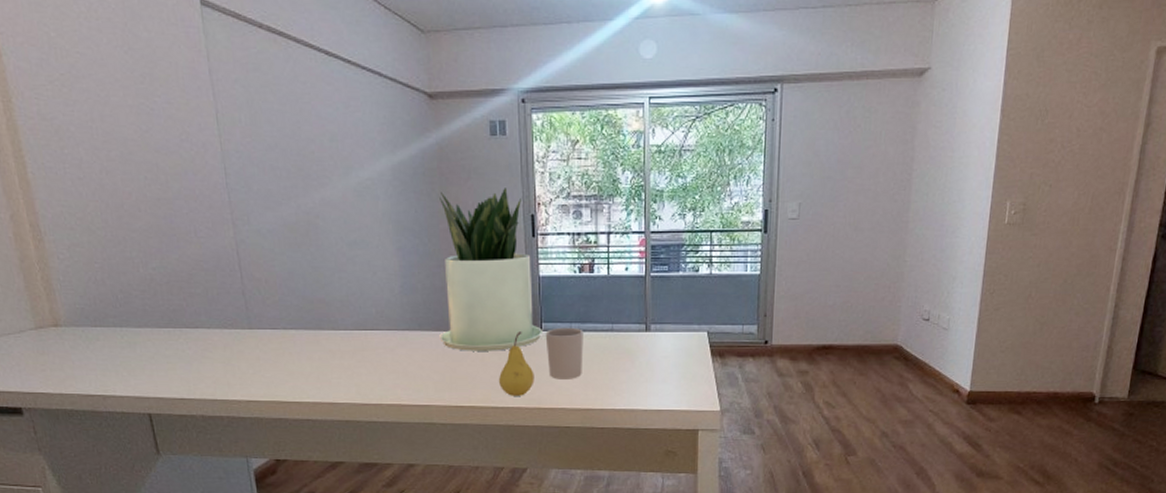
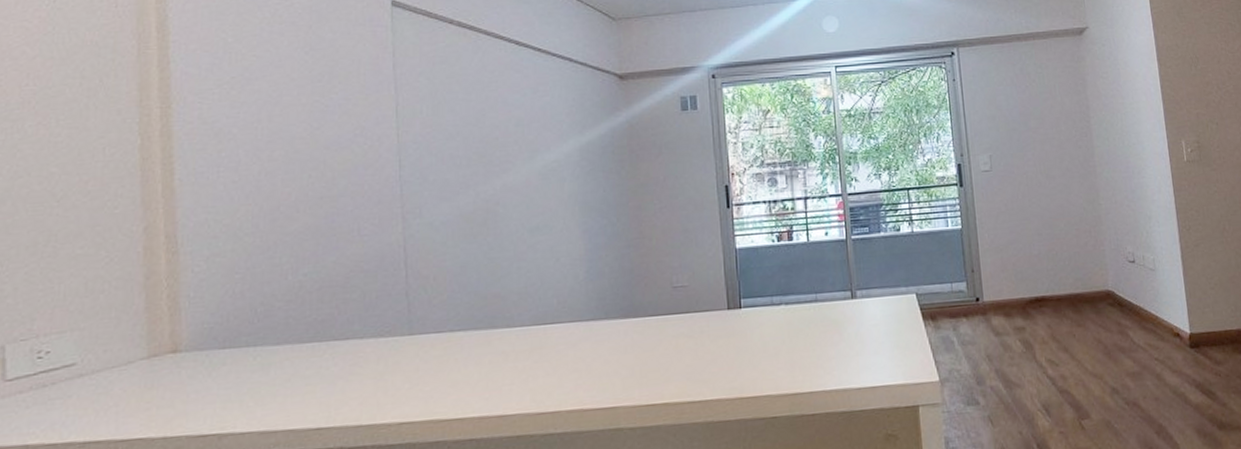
planter: present [439,188,542,351] -> none [628,160,742,339]
fruit: present [498,331,535,396] -> none [694,311,735,387]
mug: present [545,327,583,379] -> none [744,301,788,362]

